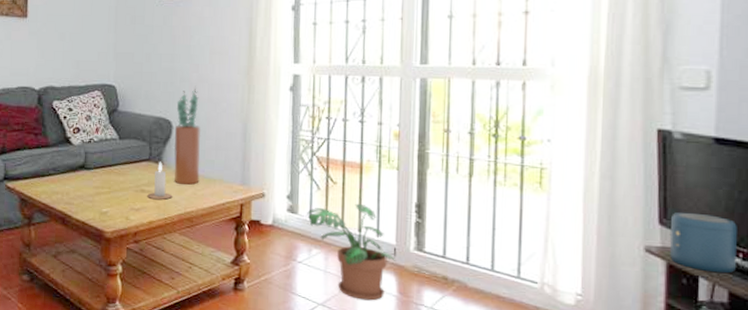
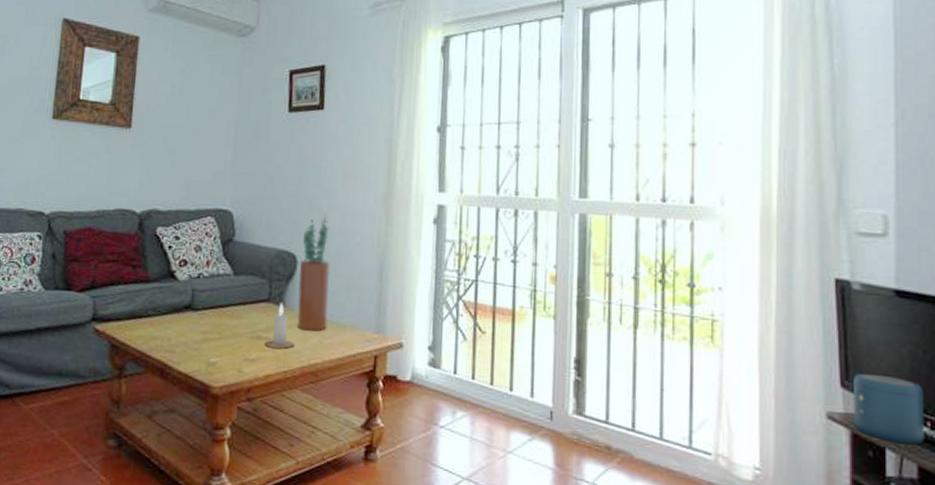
potted plant: present [307,203,396,301] -> none [451,357,553,475]

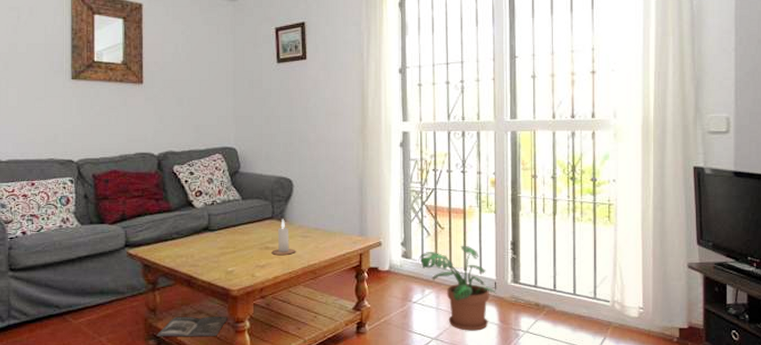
magazine: none [117,414,205,443] -> present [156,316,228,336]
vase: present [297,215,331,333] -> none [295,146,321,240]
potted plant: none [451,357,553,475] -> present [419,245,497,331]
speaker: present [854,373,924,445] -> none [706,233,752,280]

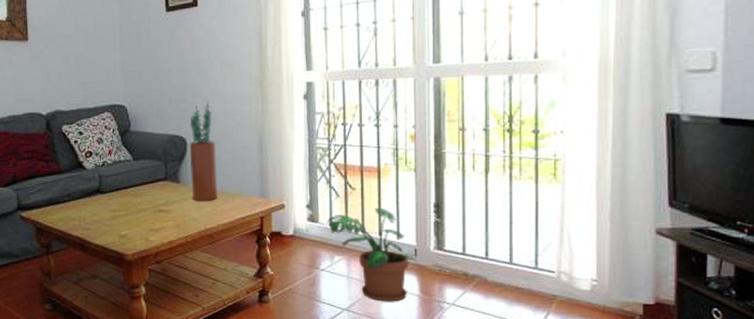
magazine: present [156,316,228,336] -> none [52,281,122,301]
candle: present [271,219,296,255] -> none [166,180,192,218]
vase: none [295,146,321,240] -> present [189,101,218,202]

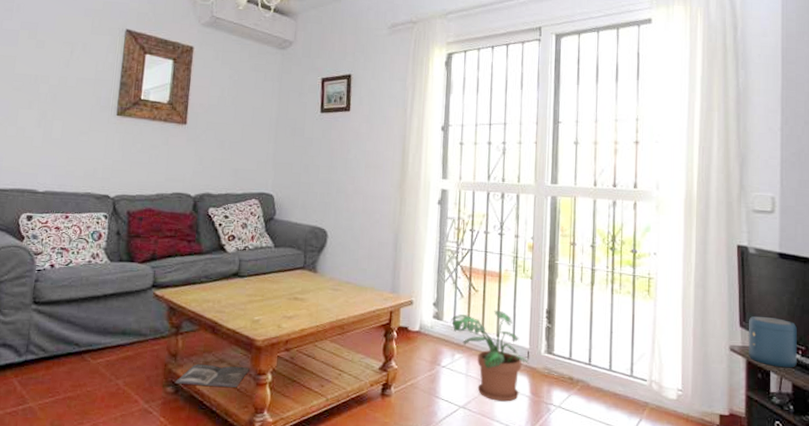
magazine: none [52,281,122,301] -> present [175,364,250,387]
vase: present [189,101,218,202] -> none [327,197,355,294]
speaker: none [680,193,743,249] -> present [749,316,797,368]

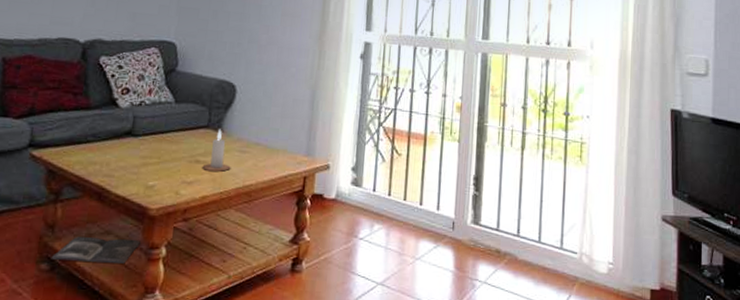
candle: none [300,270,325,307] -> present [202,129,231,172]
potted plant: present [451,310,530,402] -> none [371,176,455,278]
speaker: present [749,316,797,368] -> none [681,184,729,239]

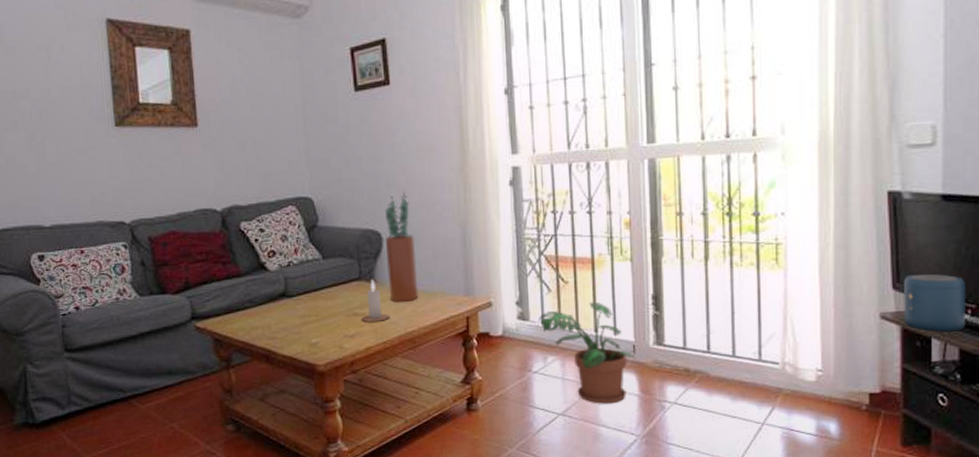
magazine: present [51,237,141,264] -> none [234,395,315,421]
vase: none [234,49,268,156] -> present [384,190,419,303]
potted plant: none [371,176,455,278] -> present [539,302,636,404]
speaker: none [681,184,729,239] -> present [904,273,965,332]

